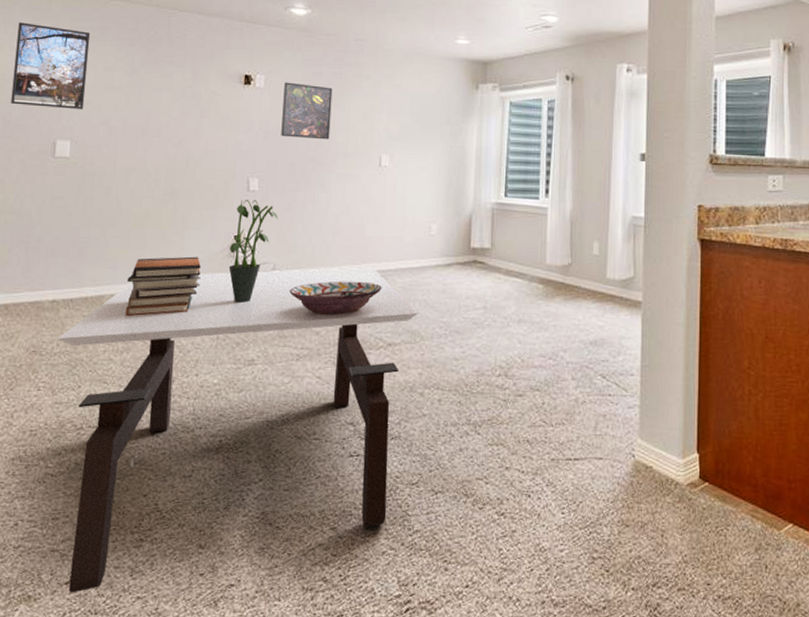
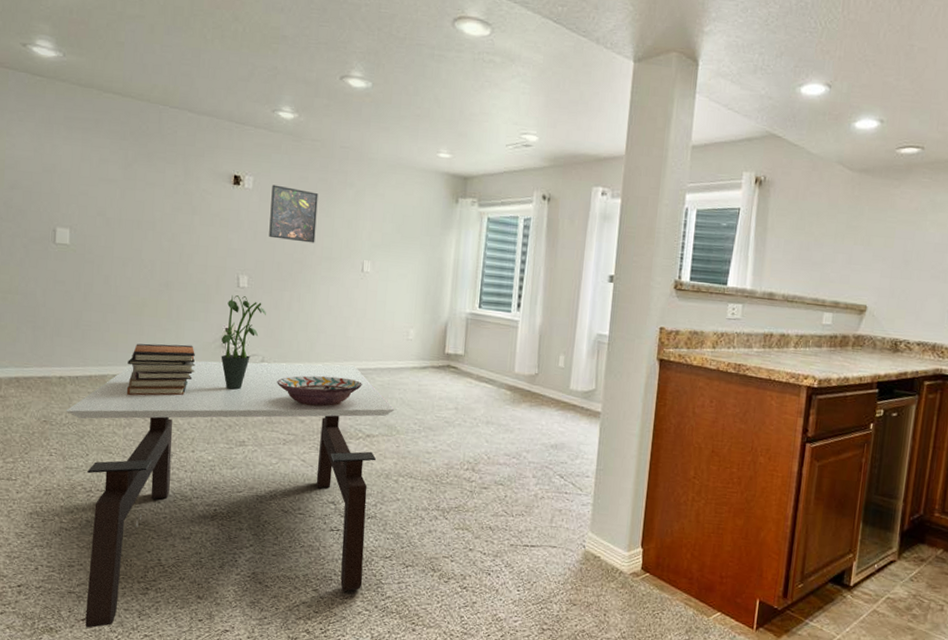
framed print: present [10,22,91,110] -> none [11,109,85,200]

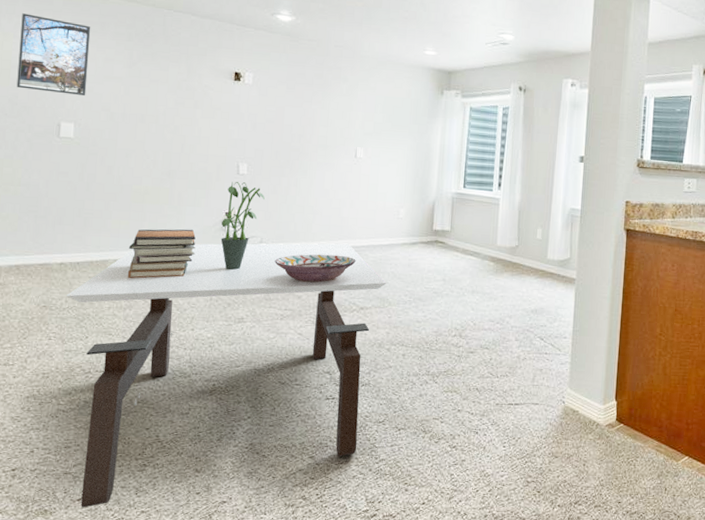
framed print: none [11,109,85,200] -> present [16,13,91,97]
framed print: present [269,184,318,243] -> none [267,80,314,133]

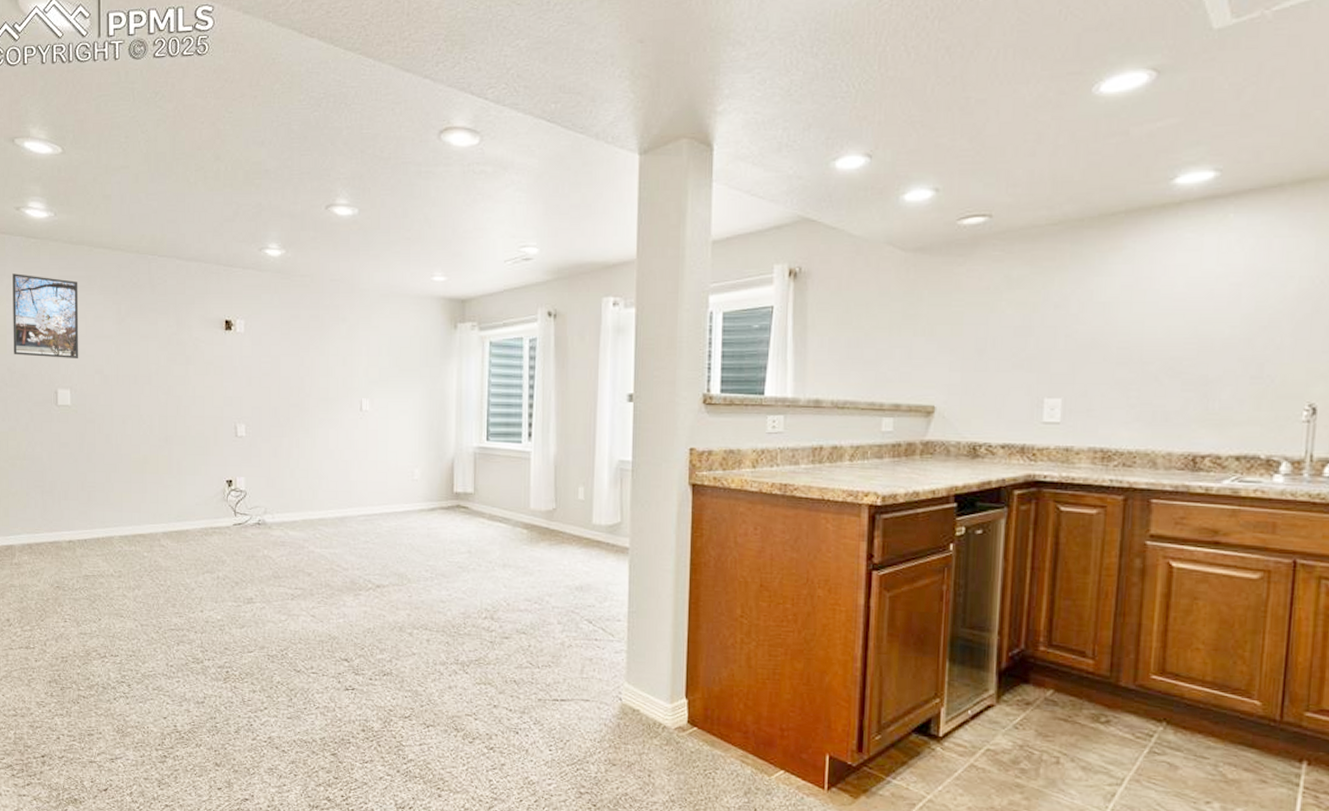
coffee table: present [66,243,387,508] -> none [77,511,404,799]
book stack: present [127,229,196,279] -> none [133,500,199,557]
potted plant: present [220,182,265,270] -> none [223,445,266,545]
decorative bowl: present [275,254,356,283] -> none [281,524,368,557]

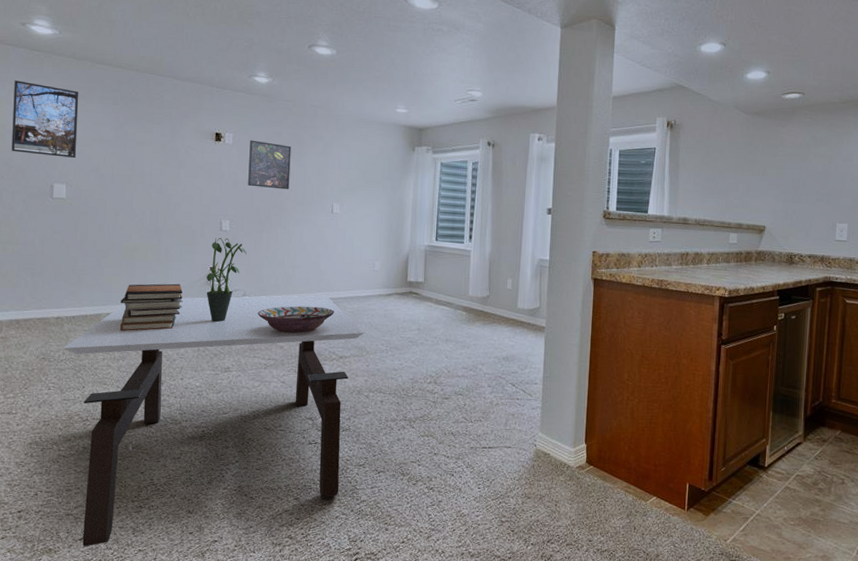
coffee table: none [77,511,404,799] -> present [63,295,364,547]
book stack: none [133,500,199,557] -> present [119,283,183,332]
potted plant: none [223,445,266,545] -> present [206,238,247,322]
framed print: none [264,326,311,385] -> present [248,140,291,190]
decorative bowl: none [281,524,368,557] -> present [257,306,334,333]

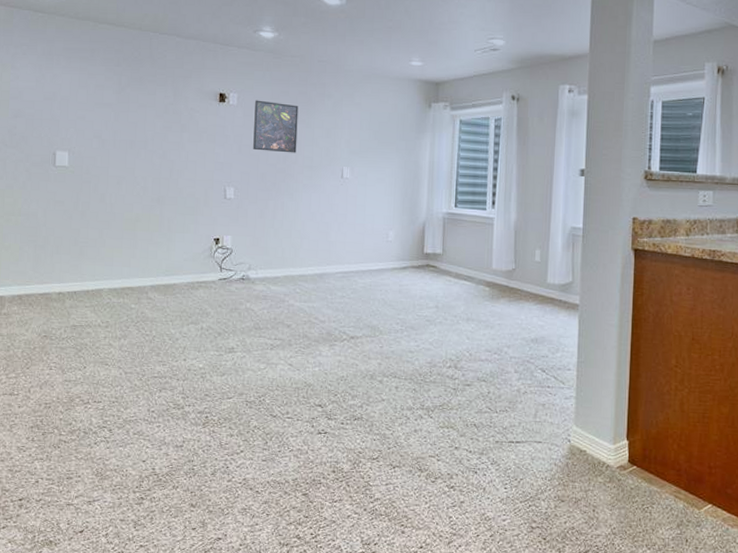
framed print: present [11,80,79,159] -> none [15,44,82,124]
coffee table: present [63,295,364,547] -> none [65,269,377,540]
book stack: present [119,283,183,332] -> none [121,256,186,308]
potted plant: present [206,238,247,322] -> none [210,207,252,298]
decorative bowl: present [257,306,334,333] -> none [263,280,345,310]

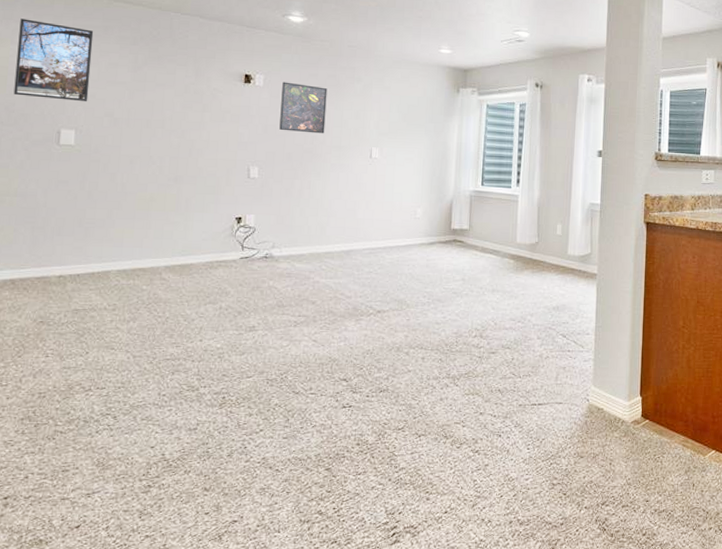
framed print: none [15,44,82,124] -> present [13,18,94,102]

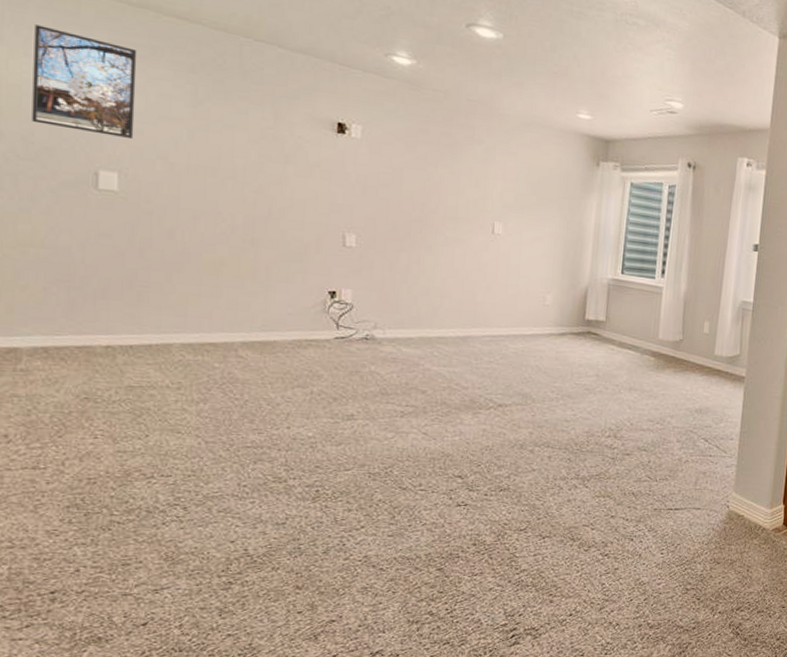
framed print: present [279,82,328,134] -> none [381,135,441,202]

